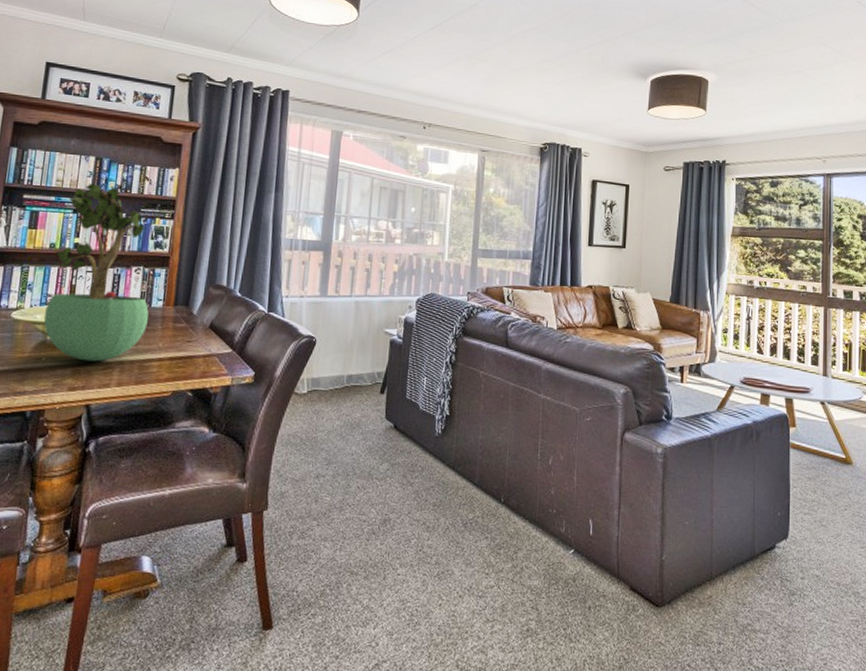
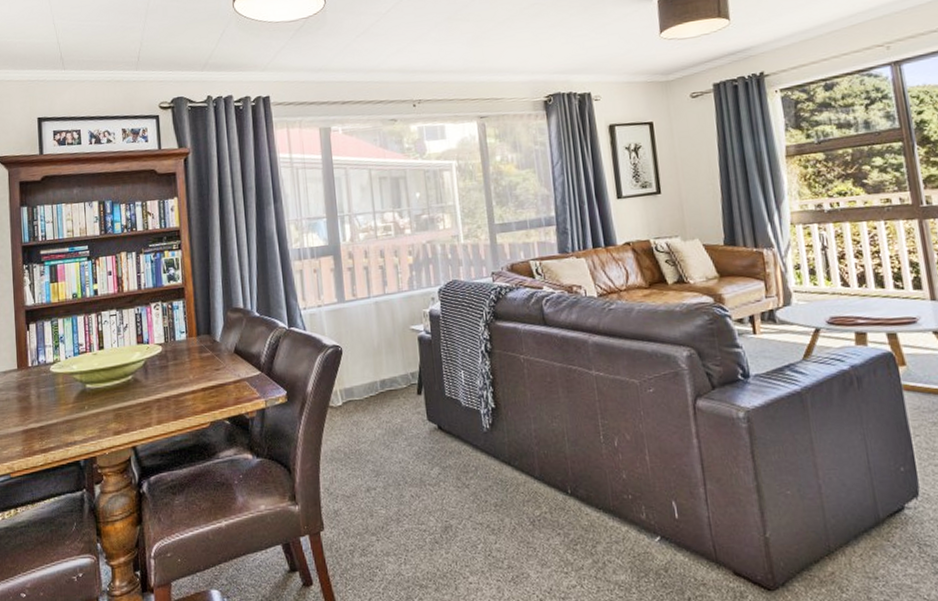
potted plant: present [43,183,149,362] -> none [79,226,175,404]

